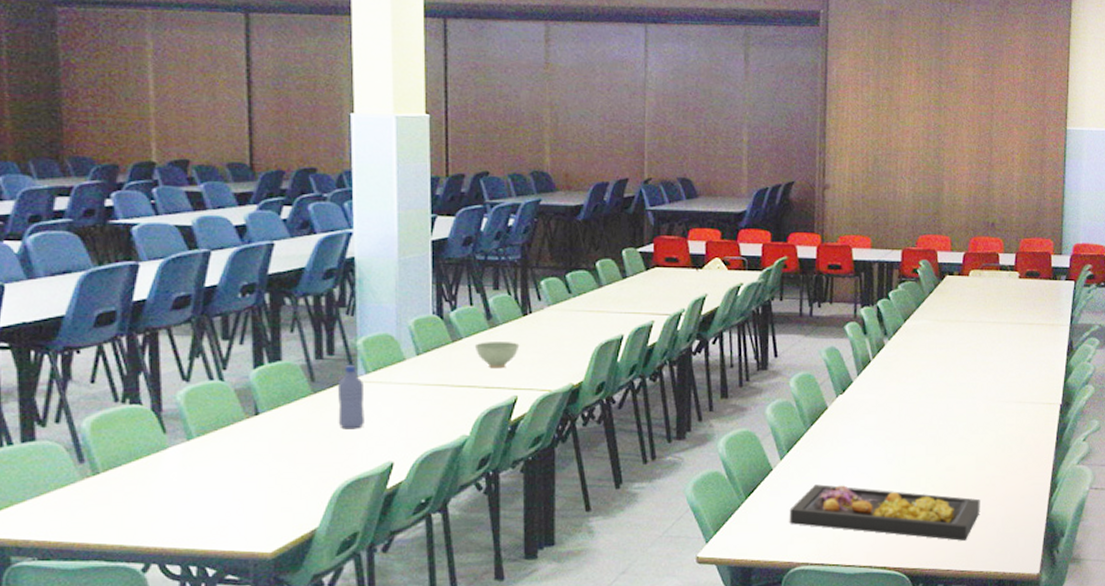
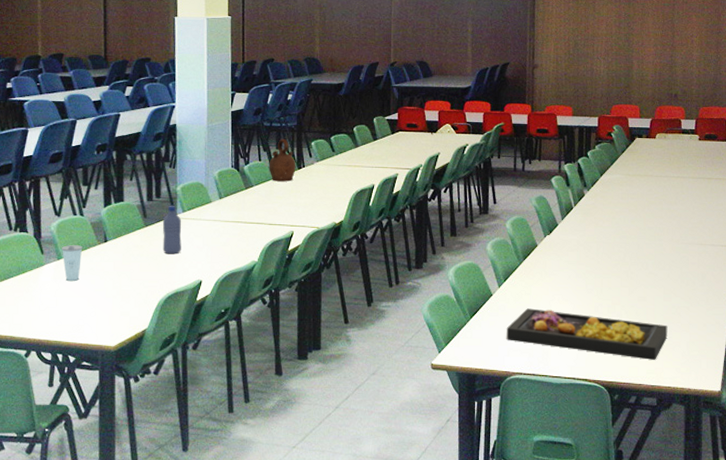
cup: none [192,420,224,469] -> present [61,245,83,282]
bowl: present [474,342,520,369] -> none [262,189,296,210]
jug: none [483,277,520,332] -> present [269,139,296,182]

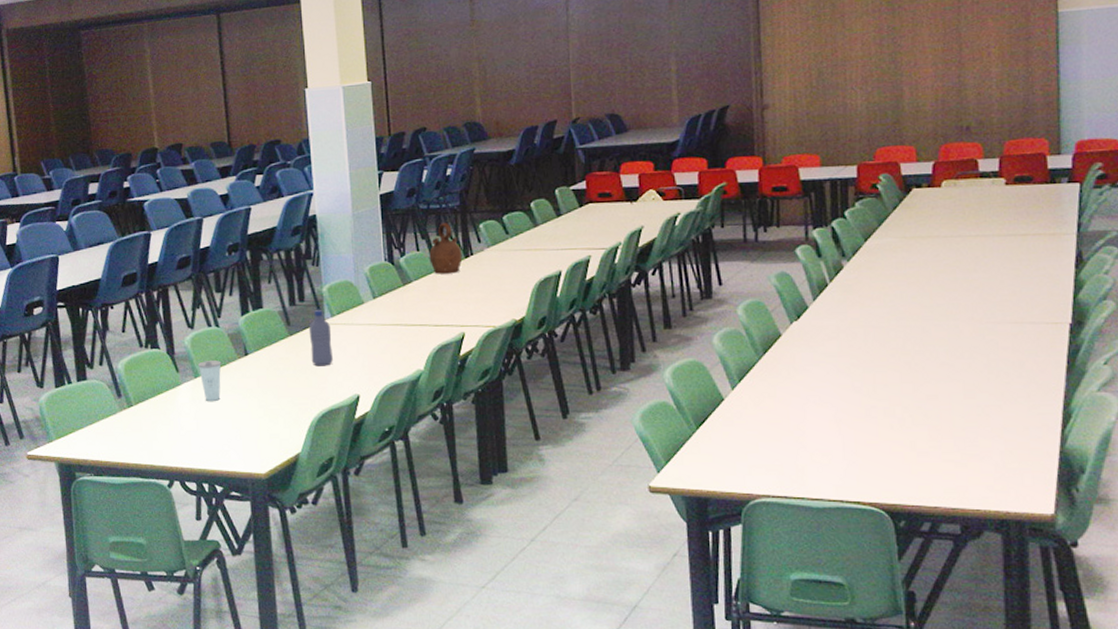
food tray: present [506,308,668,360] -> none [745,414,972,475]

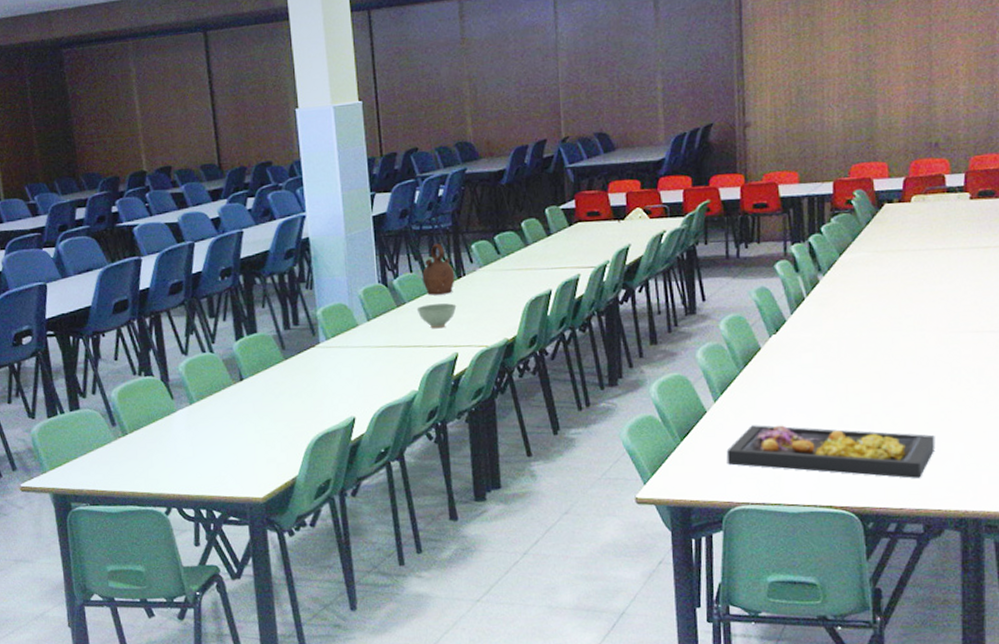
cup: present [197,360,222,402] -> none [192,386,217,428]
water bottle: present [308,309,333,366] -> none [303,332,328,390]
bowl: none [423,282,464,308] -> present [416,303,457,329]
food tray: none [745,414,972,475] -> present [726,425,936,478]

